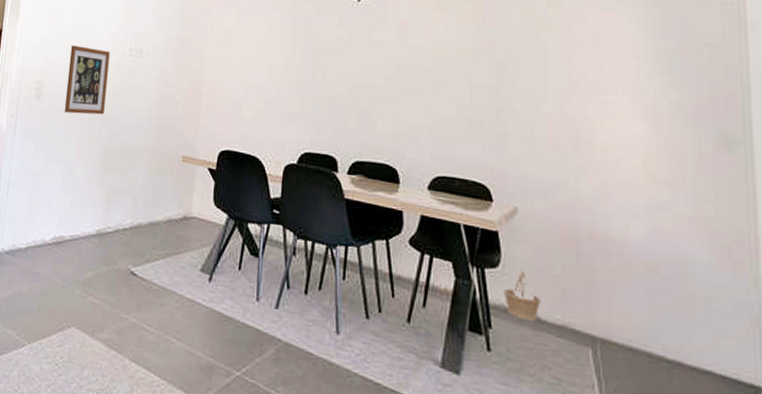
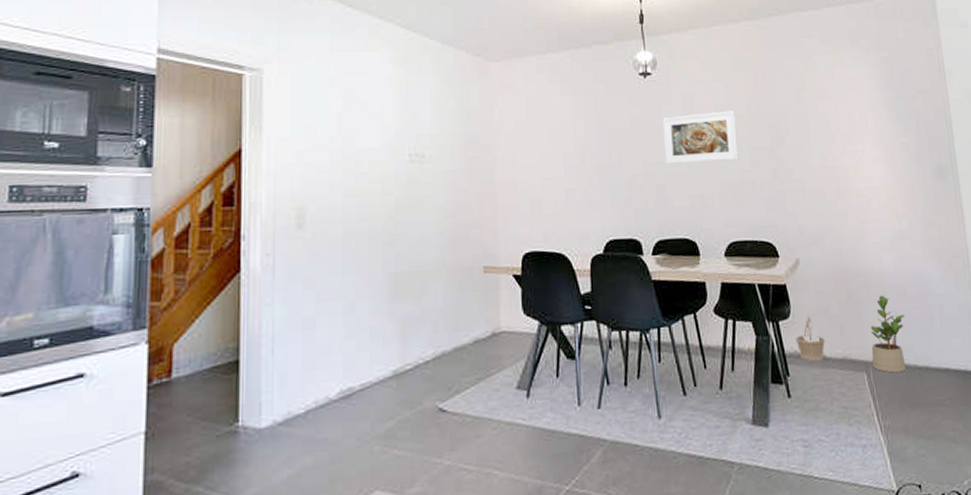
wall art: present [64,45,110,115] -> none [336,157,386,240]
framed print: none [371,41,456,94] -> present [662,110,739,164]
potted plant: none [600,267,653,360] -> present [870,295,907,373]

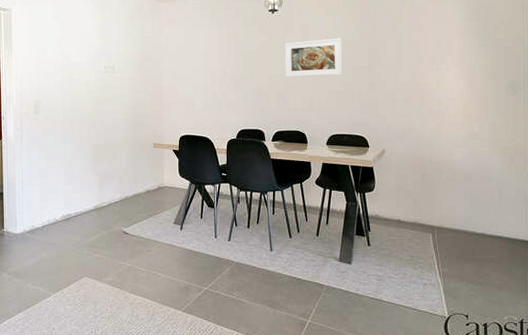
basket: present [795,315,825,361] -> none [377,190,400,222]
potted plant: present [870,295,907,373] -> none [437,179,468,236]

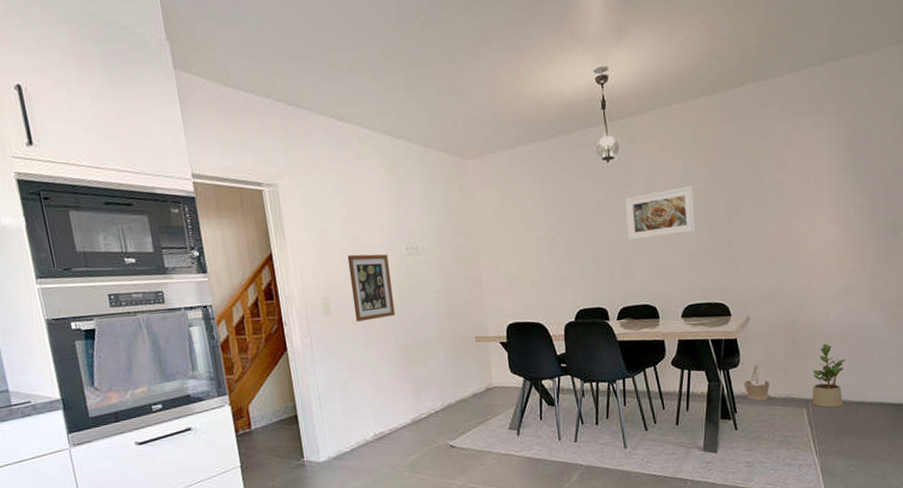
wall art: none [58,68,90,122] -> present [347,254,395,322]
basket: none [377,190,400,222] -> present [743,364,770,401]
potted plant: none [437,179,468,236] -> present [811,343,845,408]

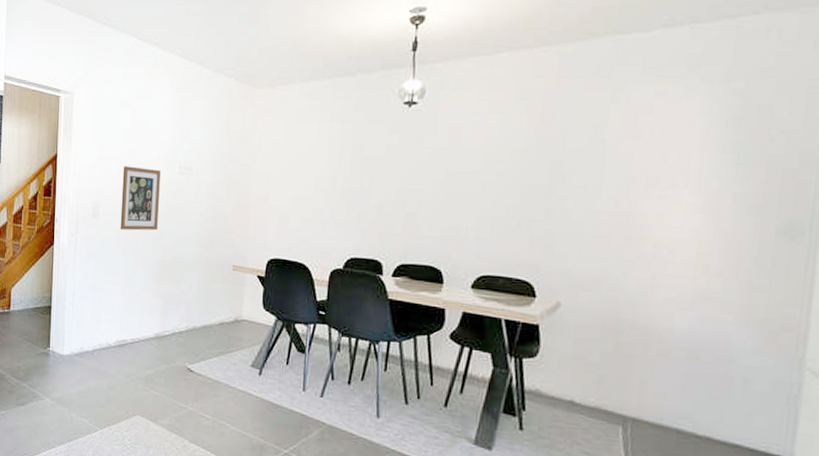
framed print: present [624,186,696,241] -> none [419,144,510,196]
basket: present [743,364,770,401] -> none [539,359,576,404]
potted plant: present [811,343,845,408] -> none [631,354,690,436]

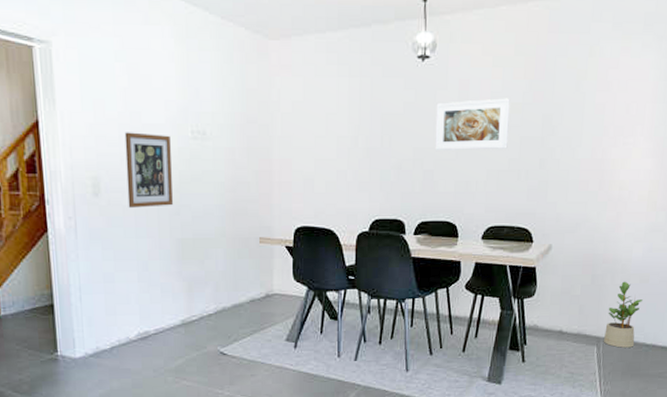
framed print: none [419,144,510,196] -> present [435,98,510,150]
potted plant: none [631,354,690,436] -> present [603,281,643,348]

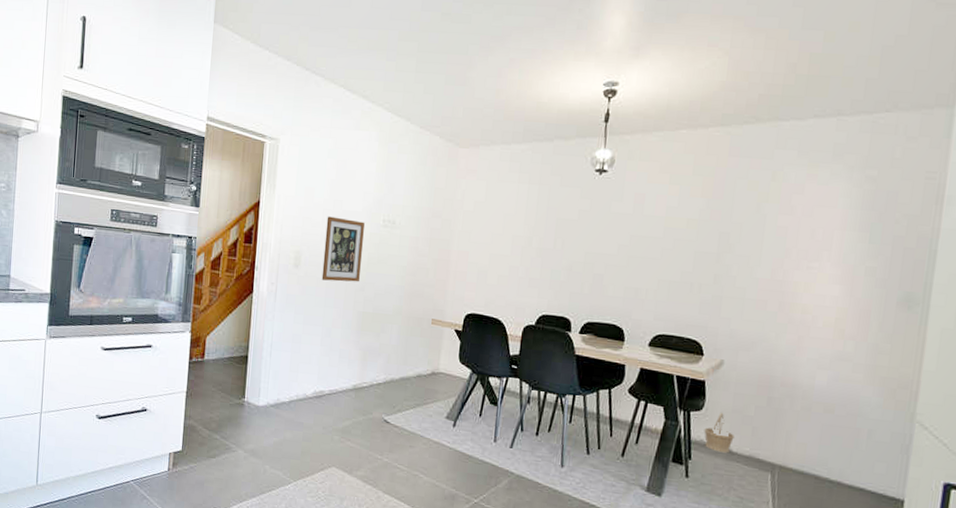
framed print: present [435,98,510,150] -> none [606,213,686,261]
basket: none [537,295,564,334] -> present [704,412,734,453]
potted plant: present [603,281,643,348] -> none [778,408,826,481]

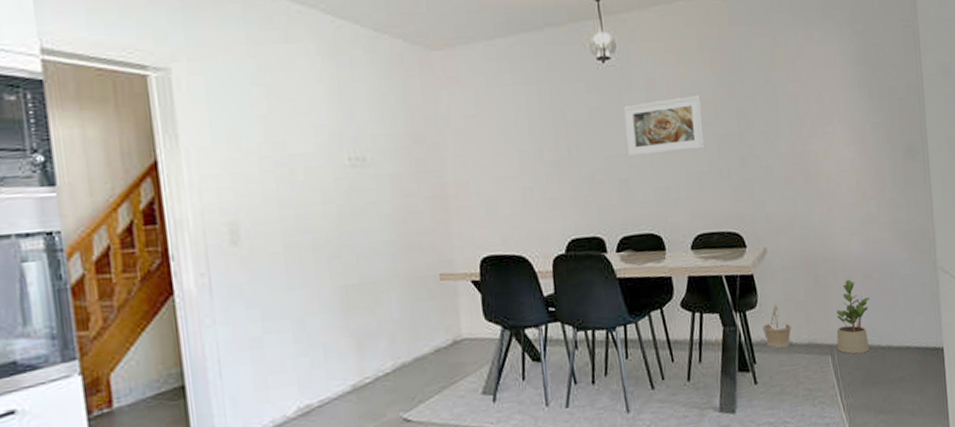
wall art: present [321,216,365,282] -> none [266,165,332,255]
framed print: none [606,213,686,261] -> present [623,95,705,157]
potted plant: none [778,408,826,481] -> present [836,279,870,355]

